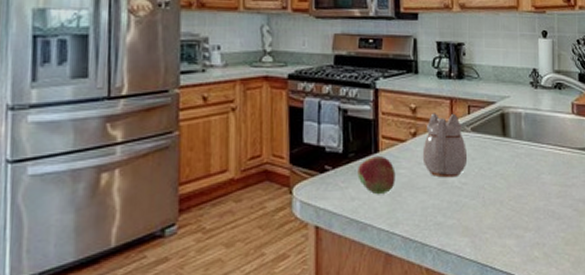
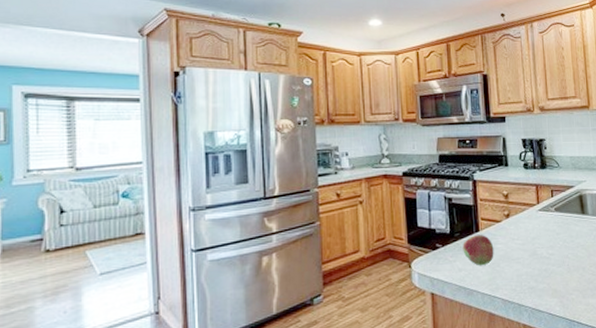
teapot: present [422,113,468,178] -> none [515,197,553,250]

